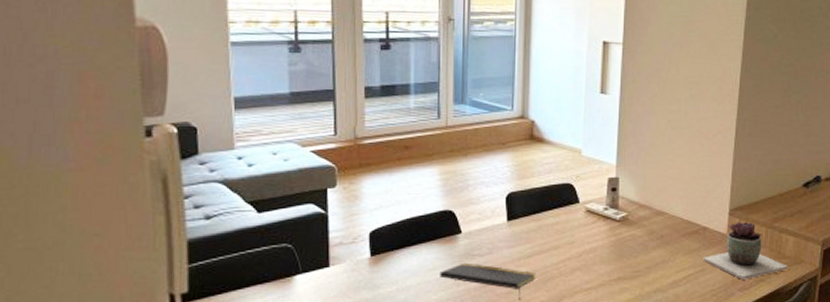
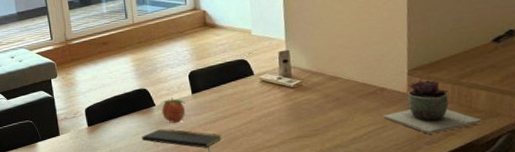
fruit: none [467,224,498,256] -> present [160,97,186,123]

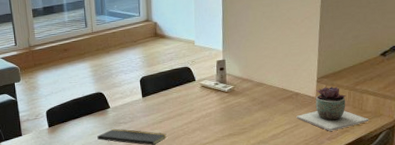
fruit: present [160,97,186,123] -> none [114,100,137,124]

